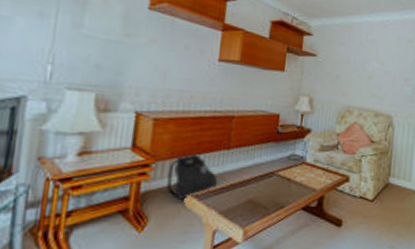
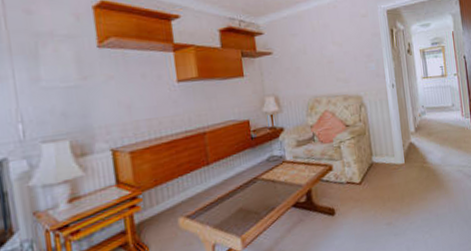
backpack: present [166,152,217,200] -> none [155,175,205,223]

